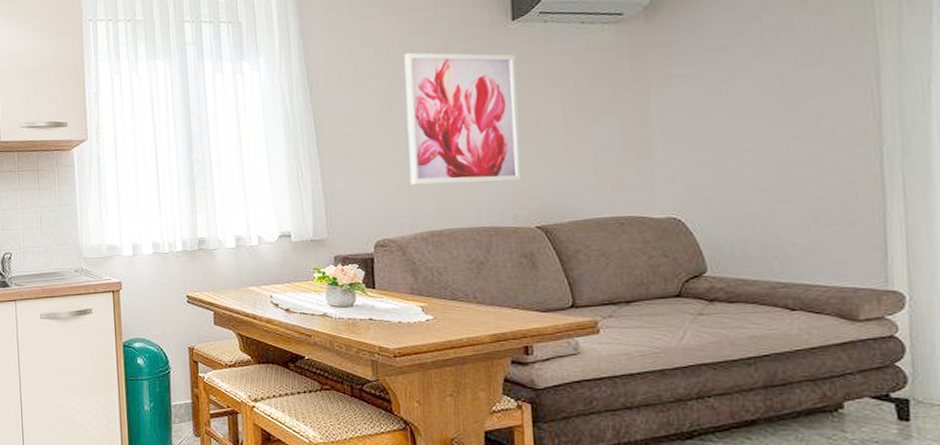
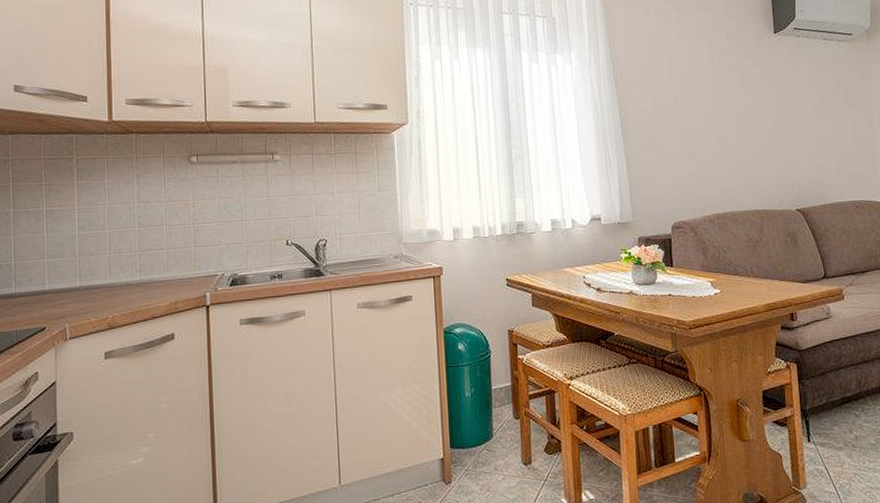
wall art: present [404,52,523,185] -> none [692,55,785,173]

